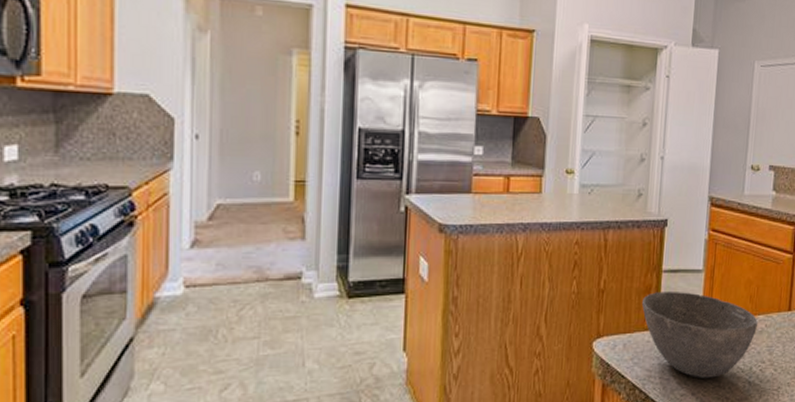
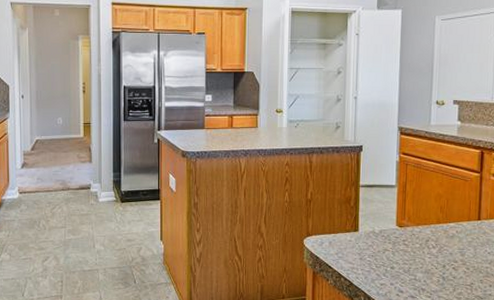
bowl: present [641,291,758,378] -> none [343,201,449,272]

